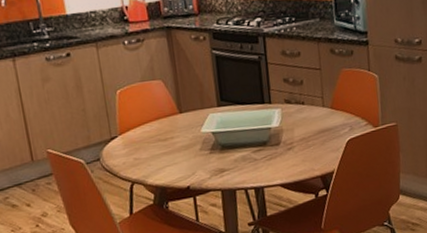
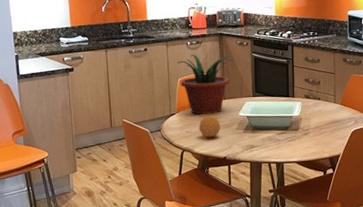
potted plant: none [113,54,188,136] -> present [177,55,233,115]
fruit: none [149,135,180,165] -> present [198,115,221,138]

